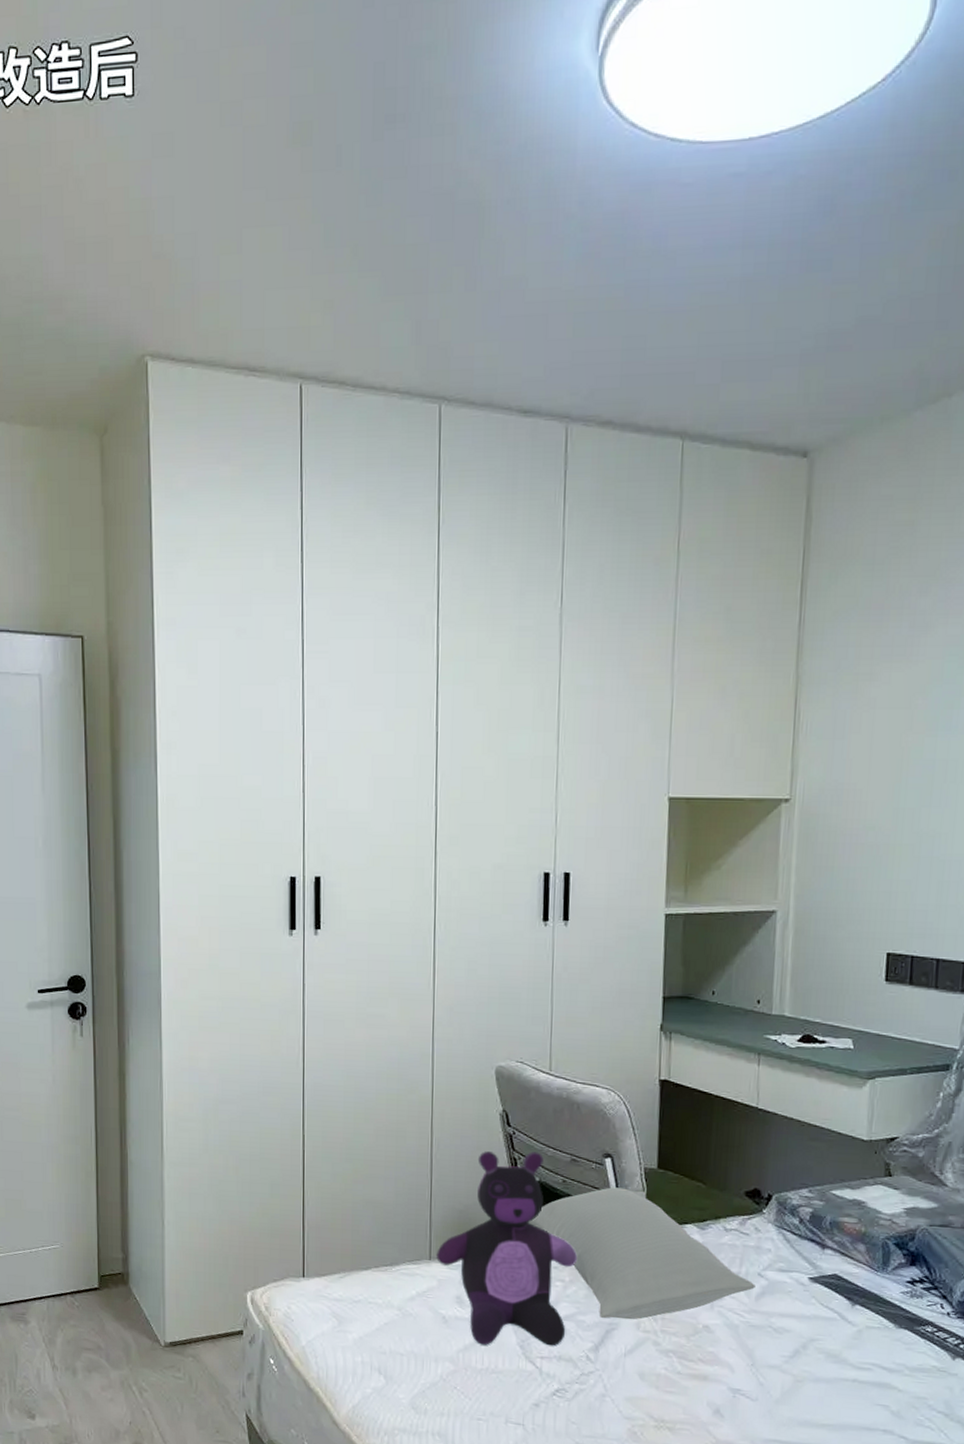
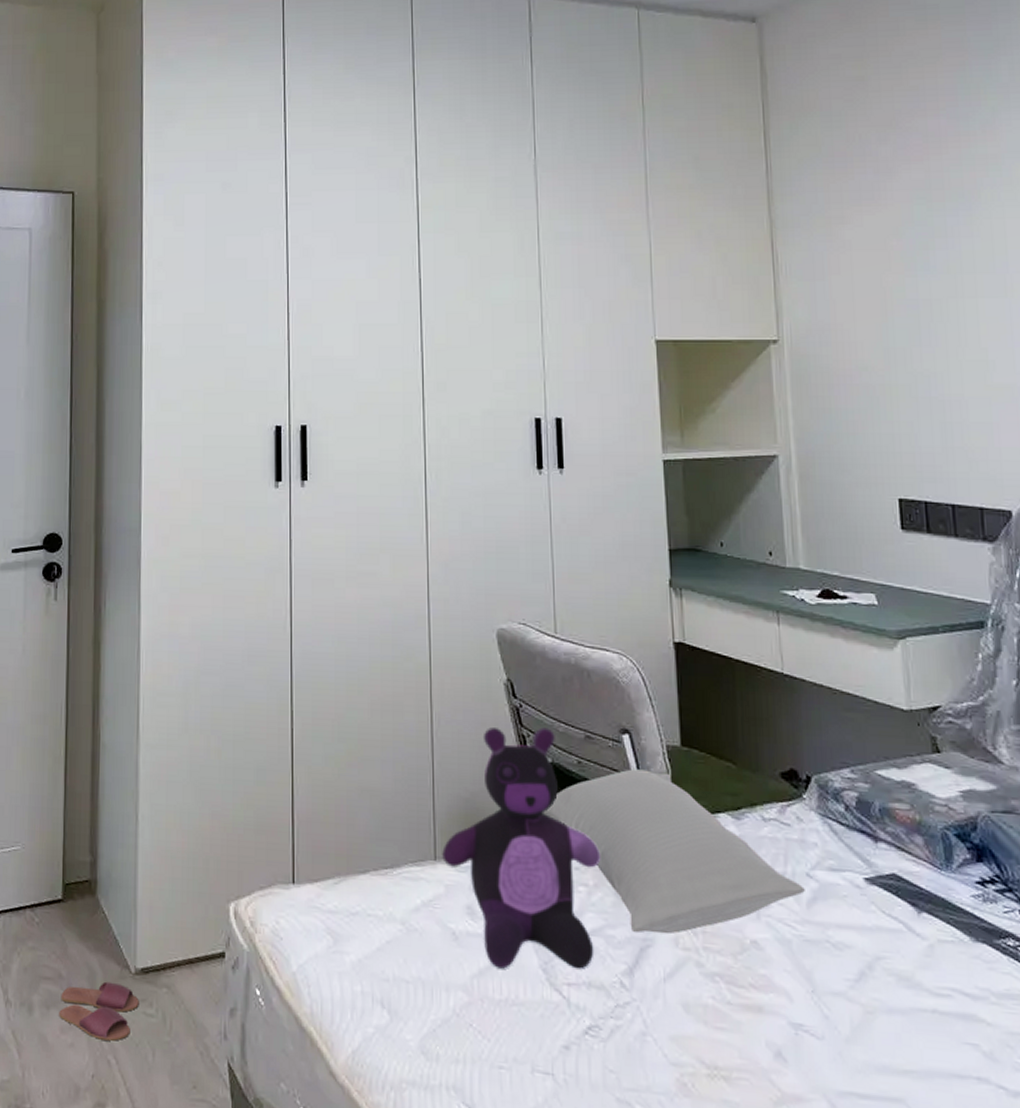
slippers: none [99,1352,169,1397] -> present [59,981,139,1041]

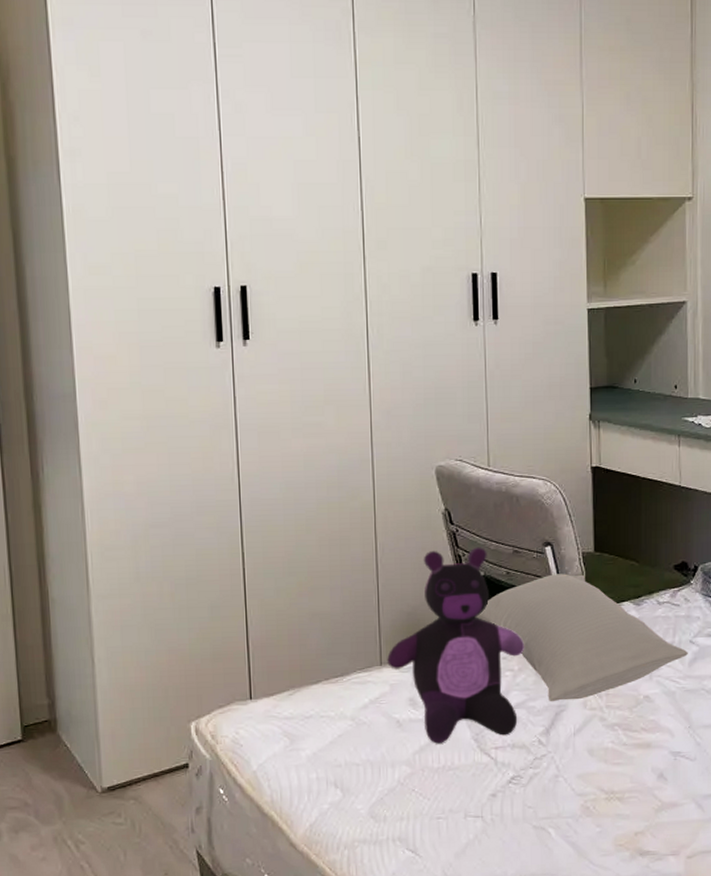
slippers: present [59,981,139,1041] -> none [28,802,108,850]

